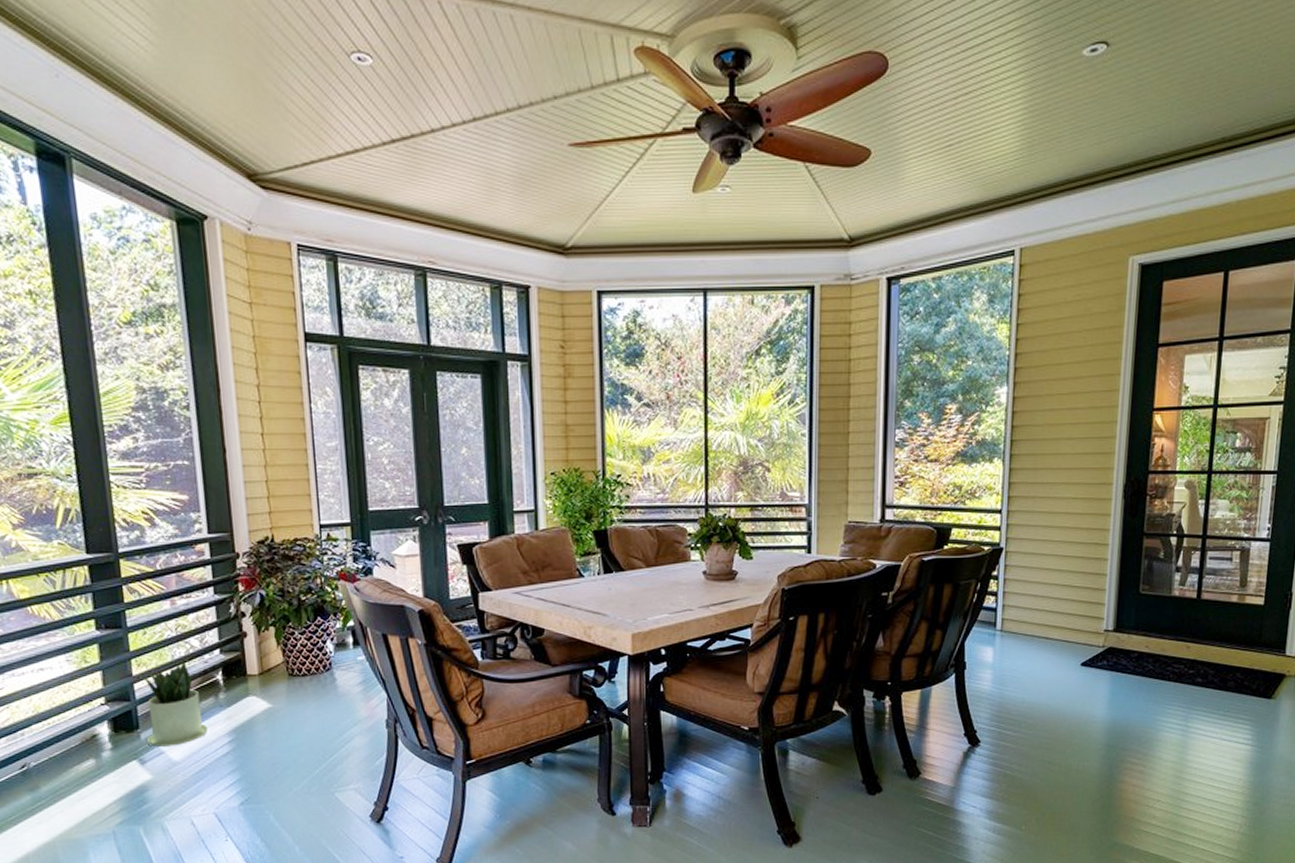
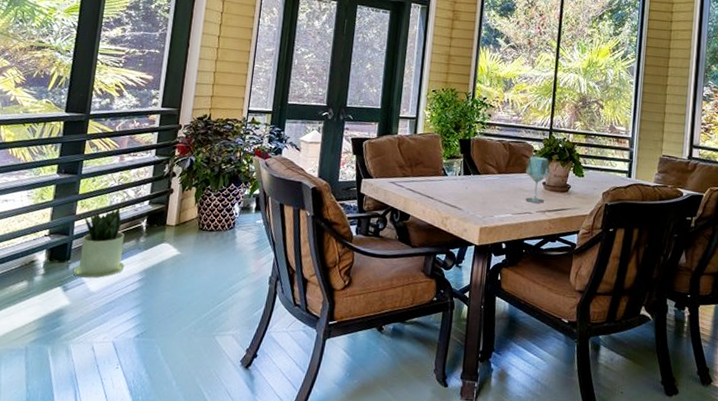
wine glass: none [681,540,711,597] -> present [526,156,550,204]

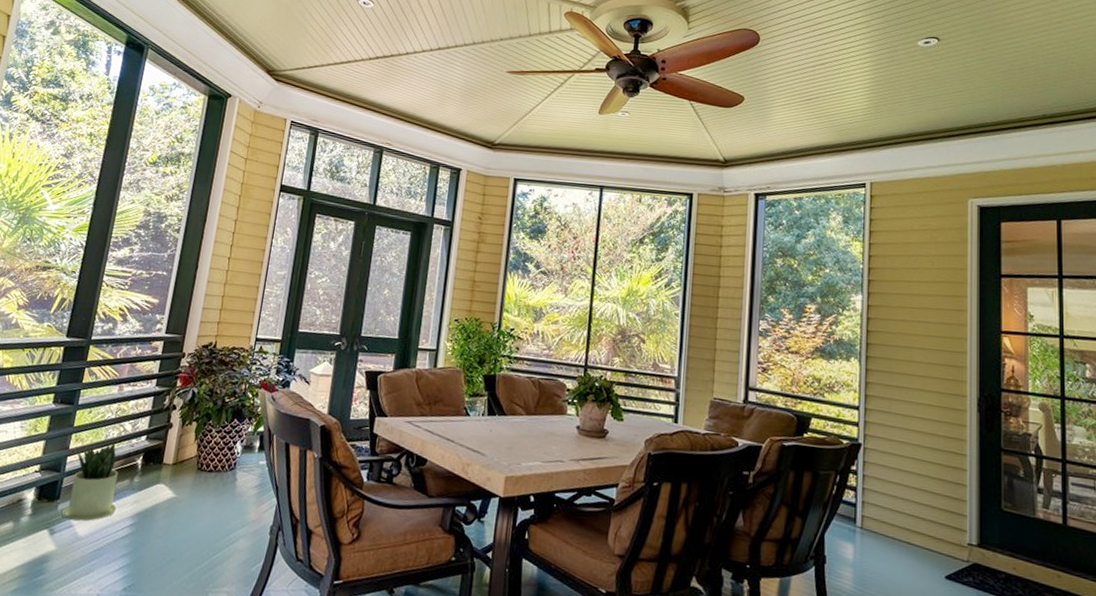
wine glass: present [526,156,550,204] -> none [557,395,585,451]

